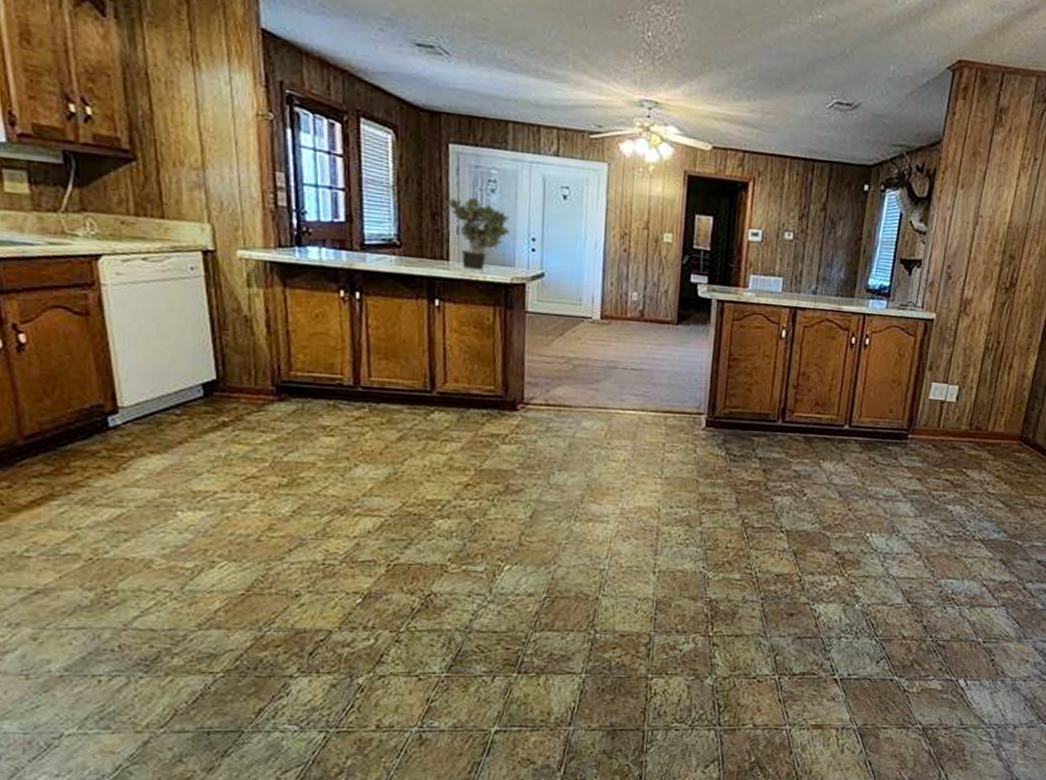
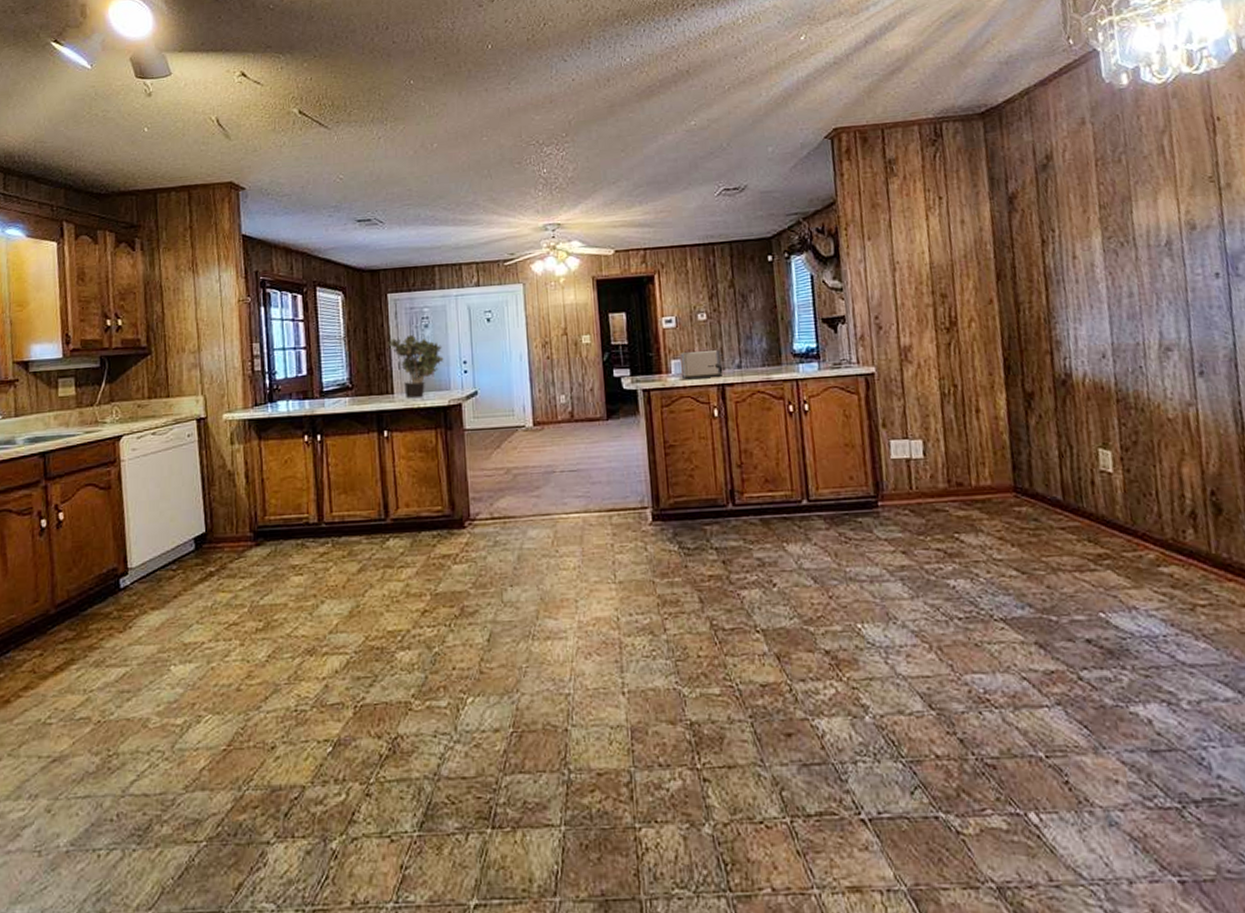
toaster: none [757,269,801,301] -> present [679,349,723,380]

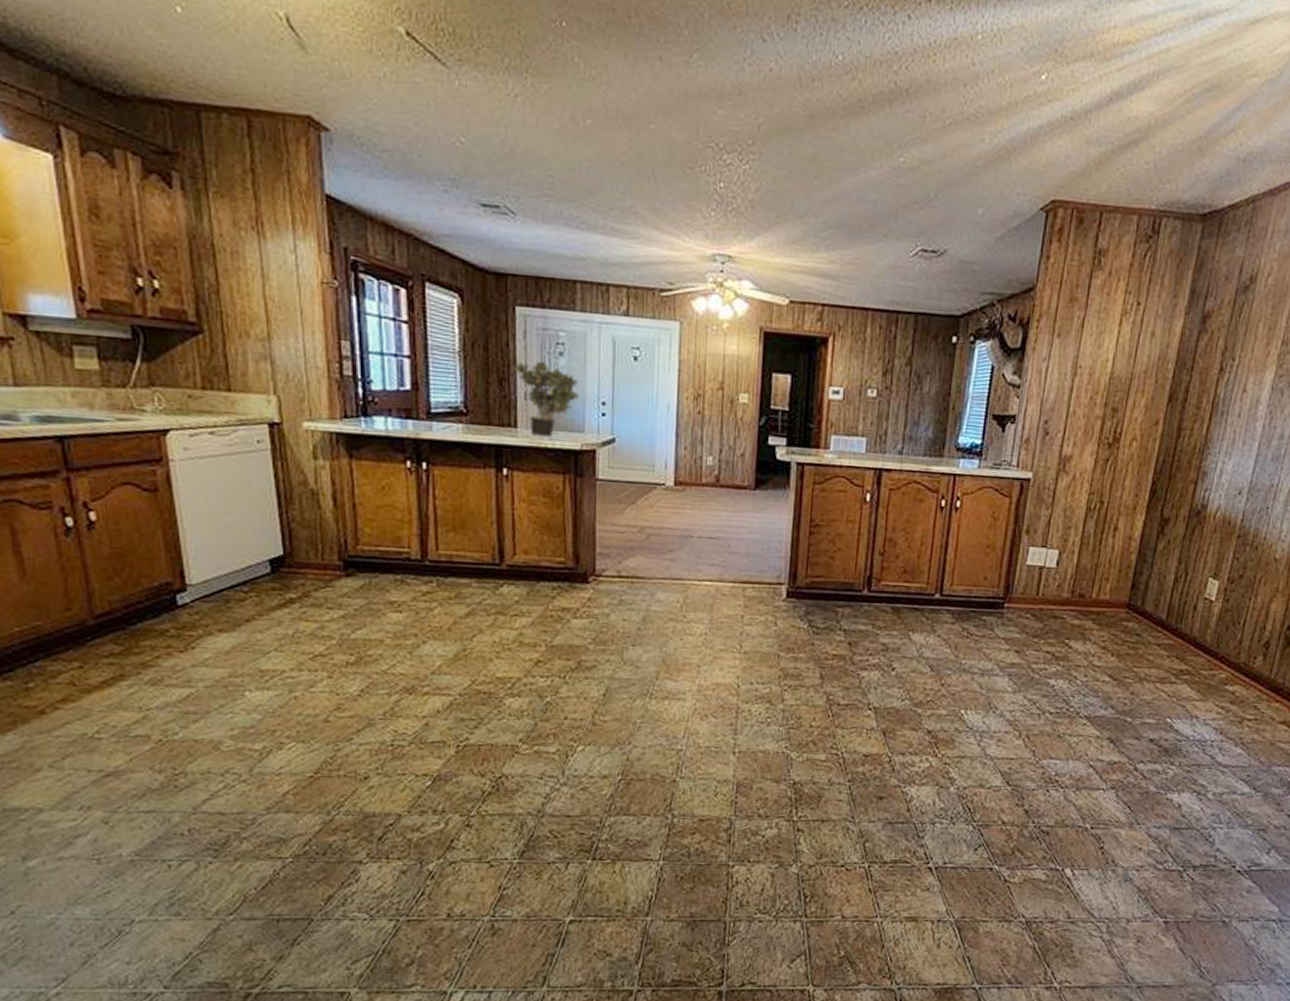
toaster: present [679,349,723,380] -> none [839,429,886,462]

